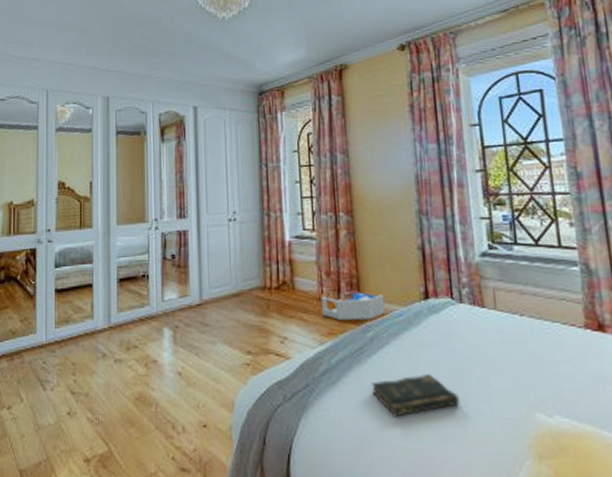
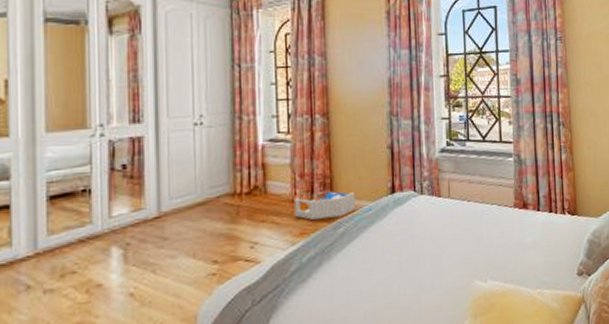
bible: present [370,373,460,417] -> none [339,259,416,303]

